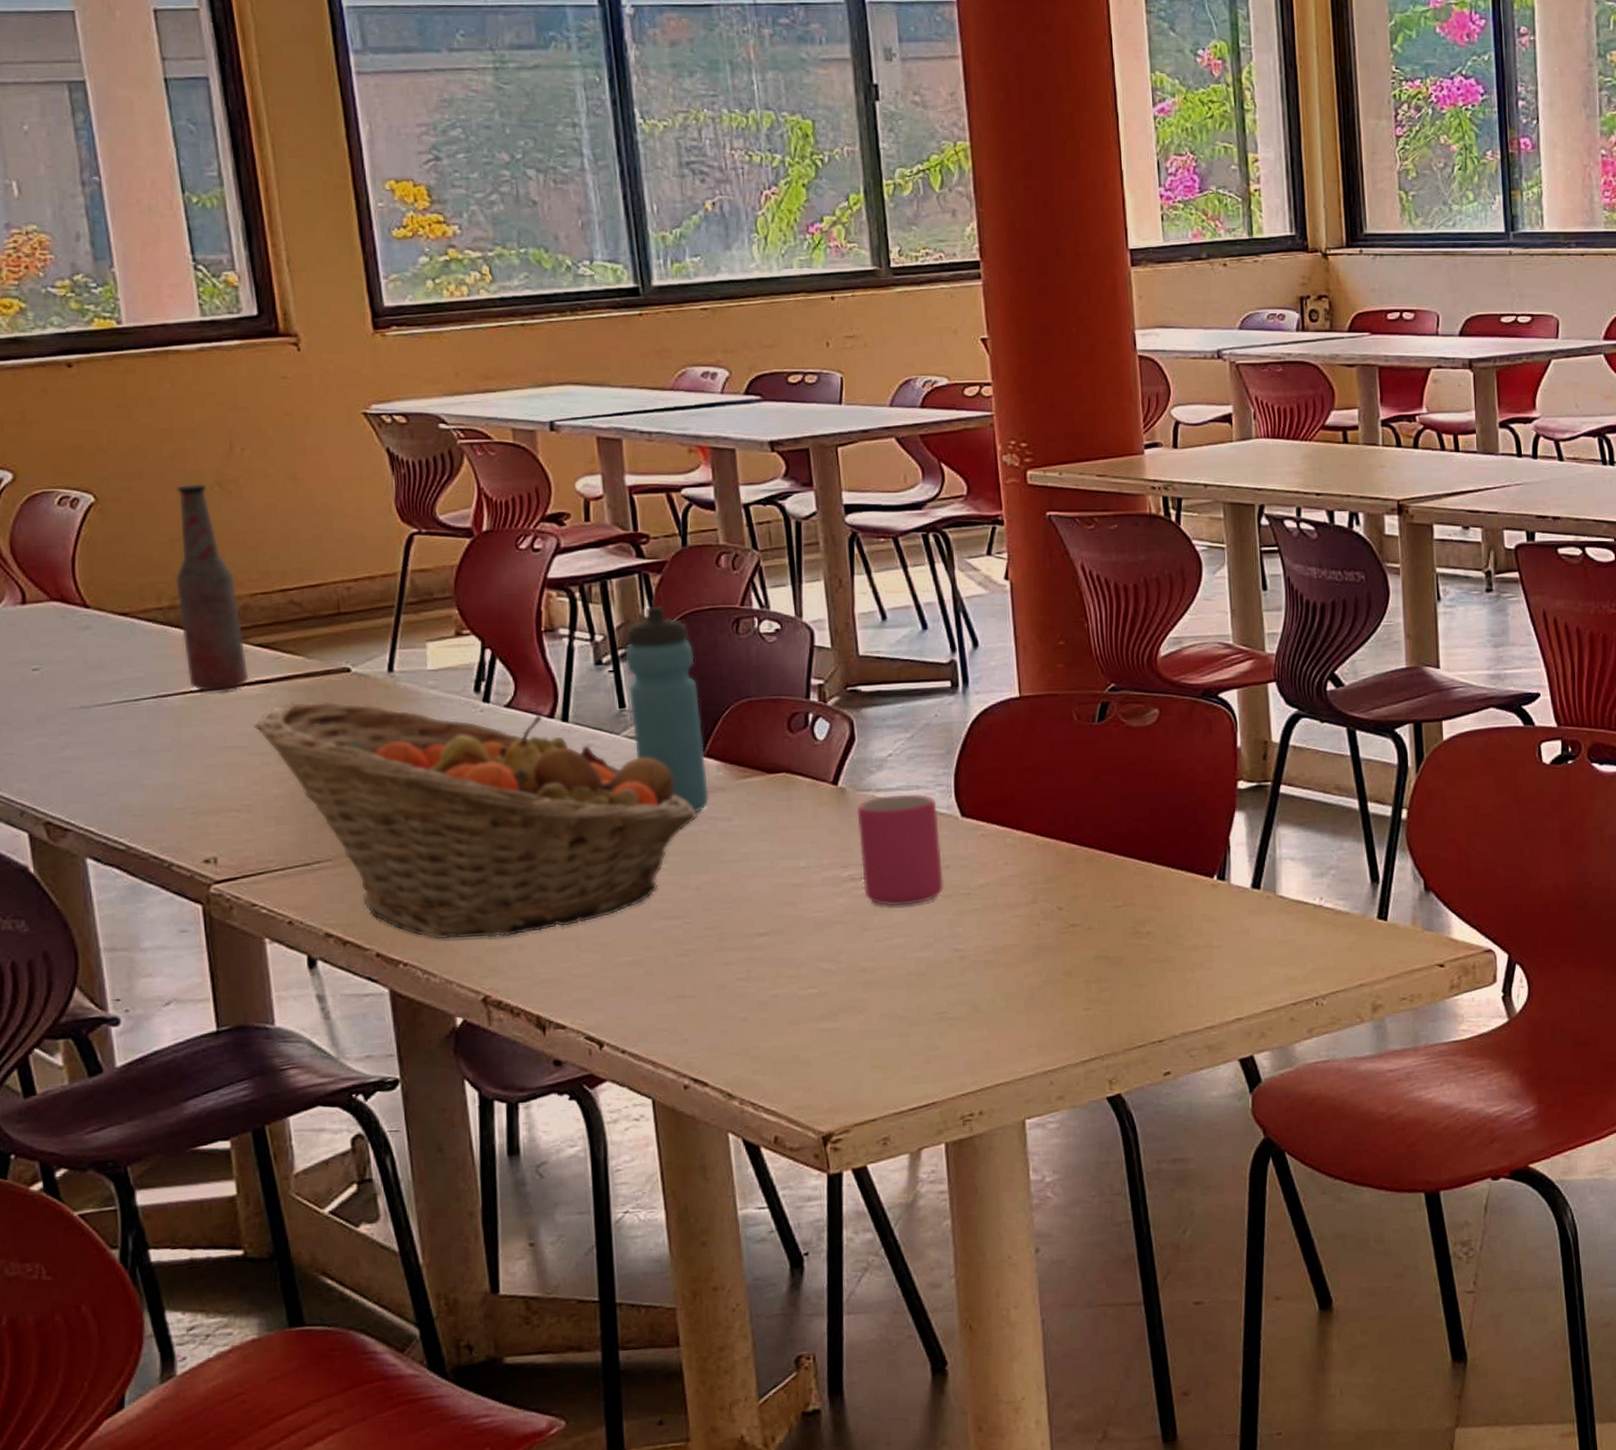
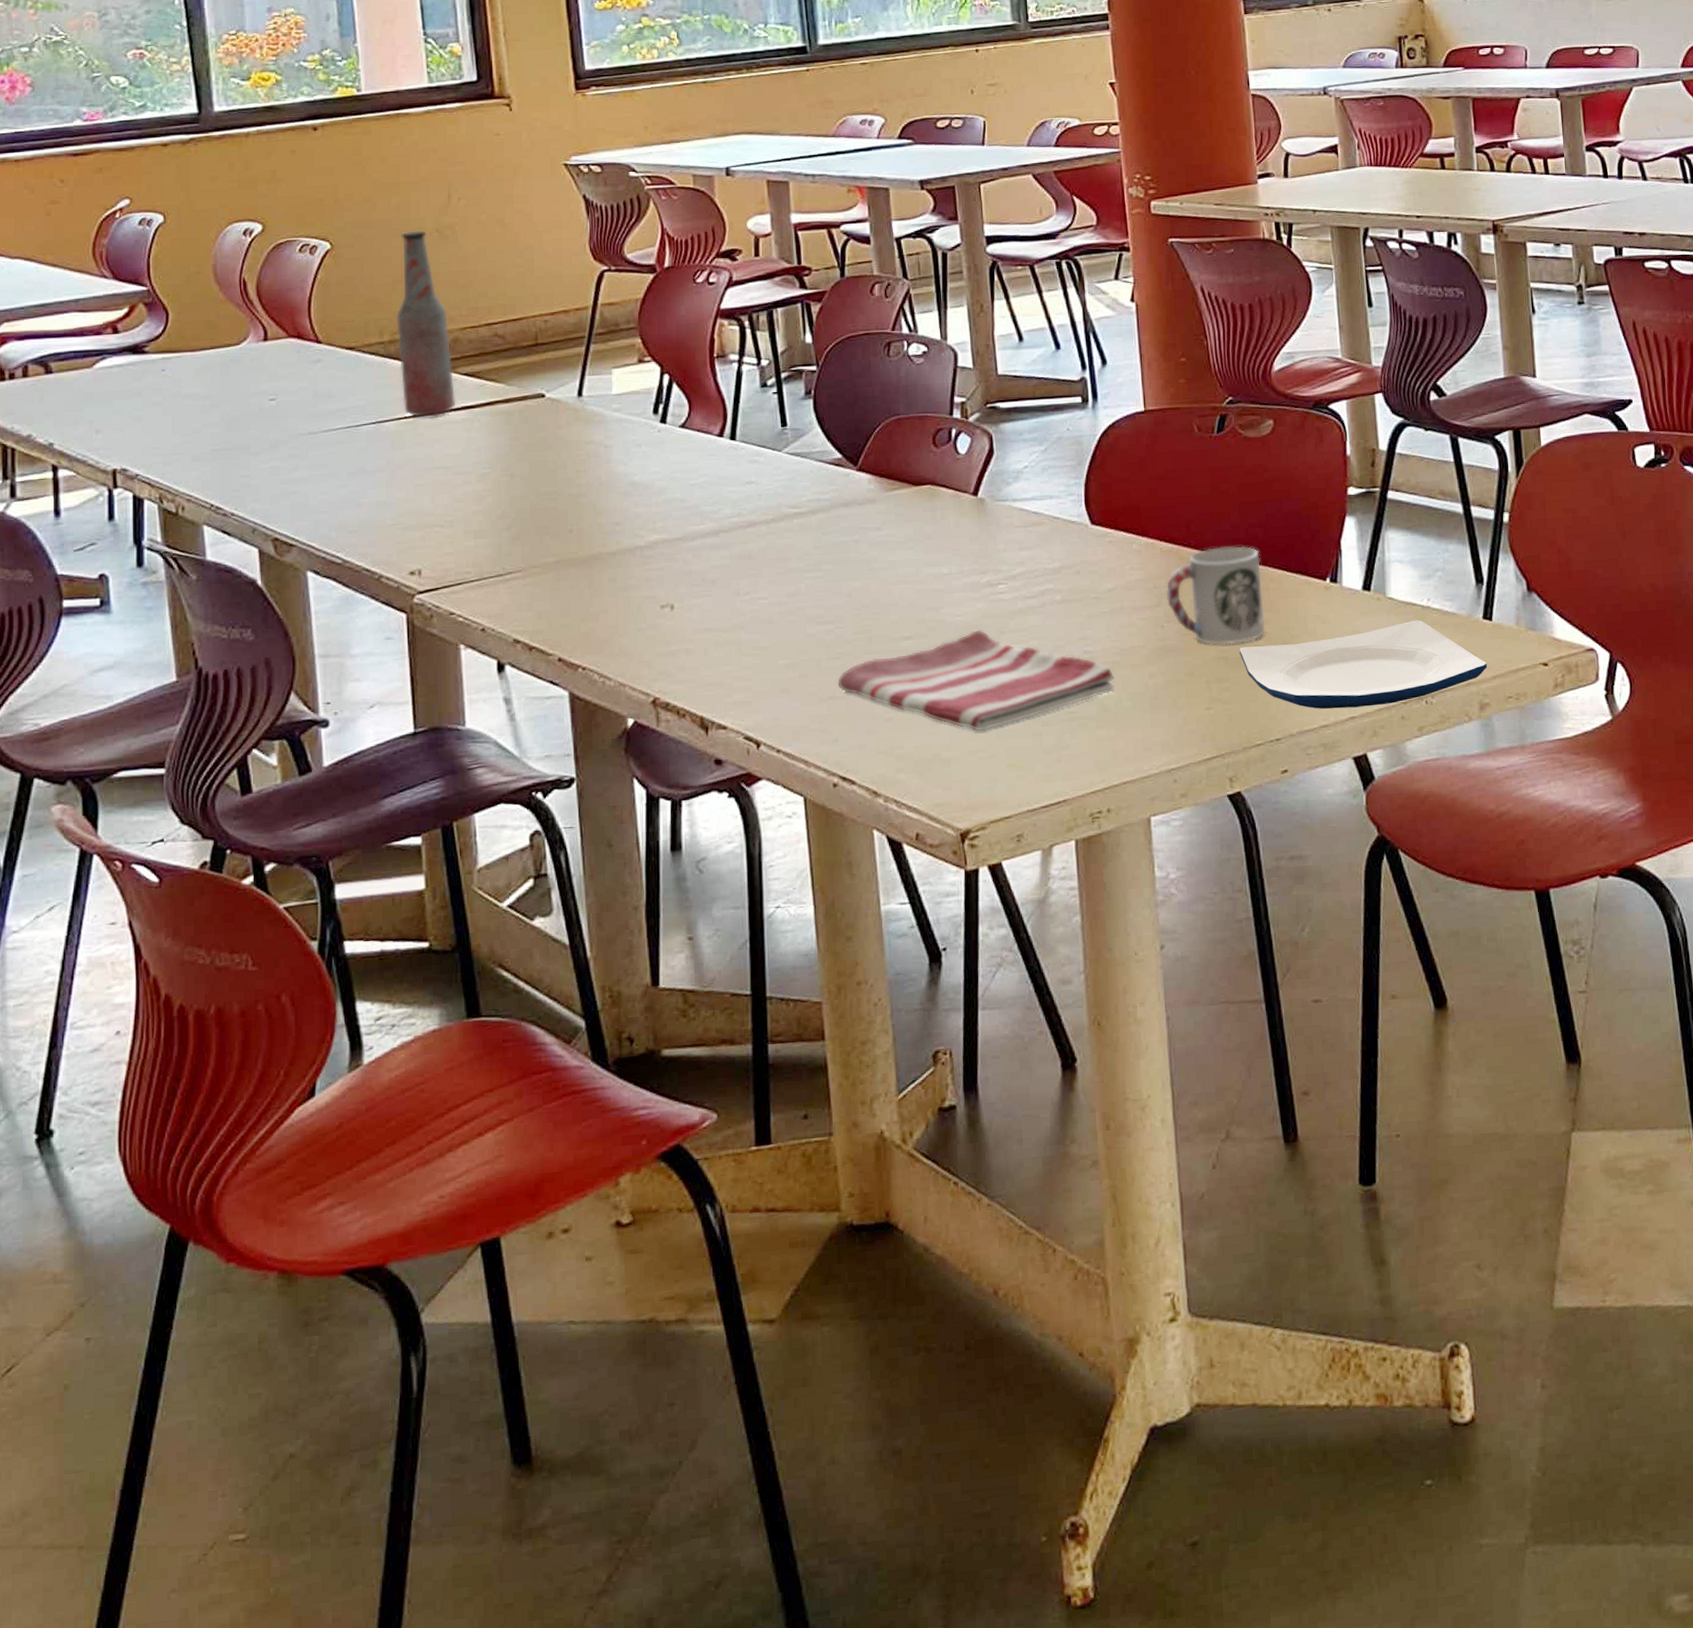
fruit basket: present [254,701,698,939] -> none [458,424,850,645]
water bottle: present [624,605,710,813] -> none [787,331,861,524]
dish towel: none [687,925,987,1032] -> present [837,629,1115,732]
mug: present [856,794,944,907] -> none [995,503,1075,611]
cup: none [1042,841,1148,944] -> present [1166,546,1265,645]
plate: none [1121,919,1382,1010] -> present [1239,620,1488,709]

